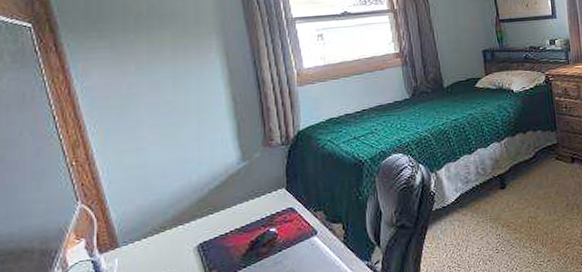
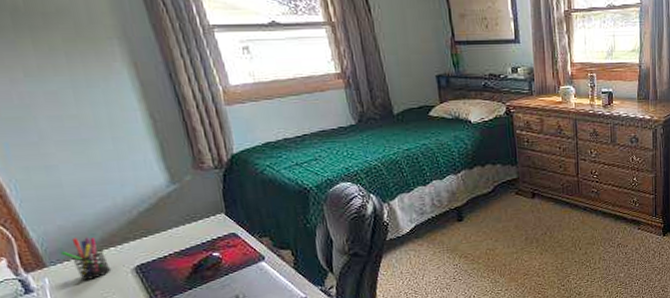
pen holder: none [133,215,176,260] -> present [60,237,112,280]

